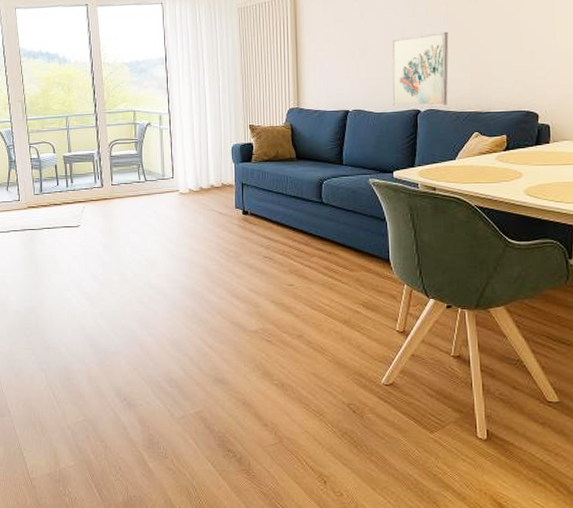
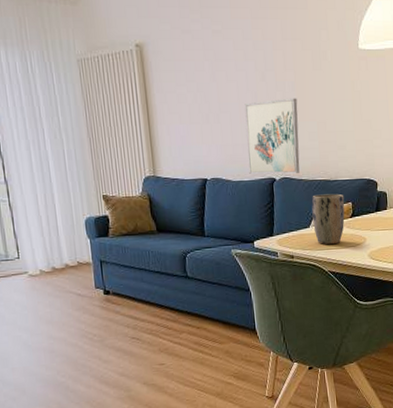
plant pot: none [459,126,498,178] -> present [312,193,345,244]

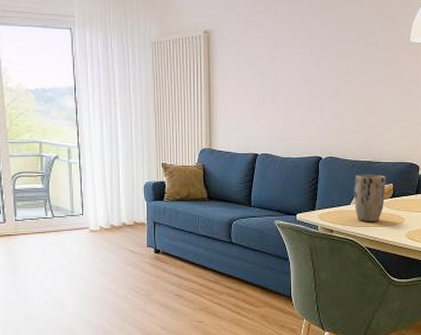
wall art: present [244,98,300,175] -> none [297,84,348,153]

